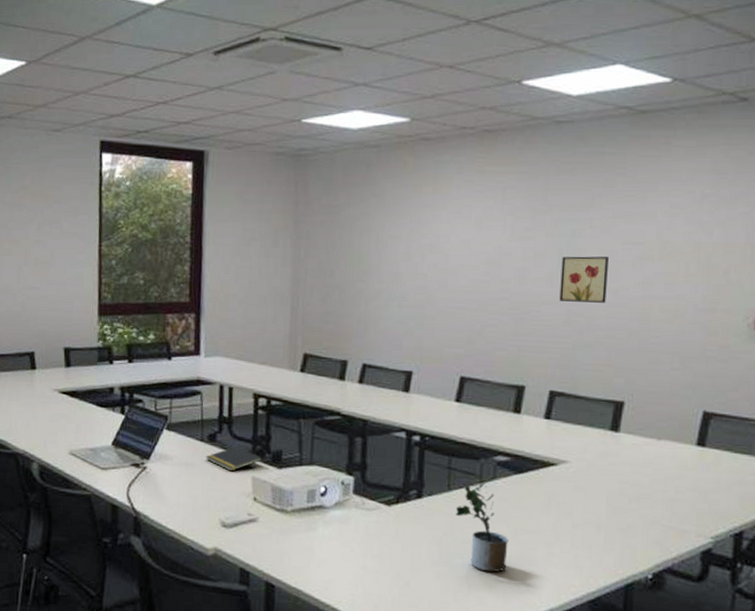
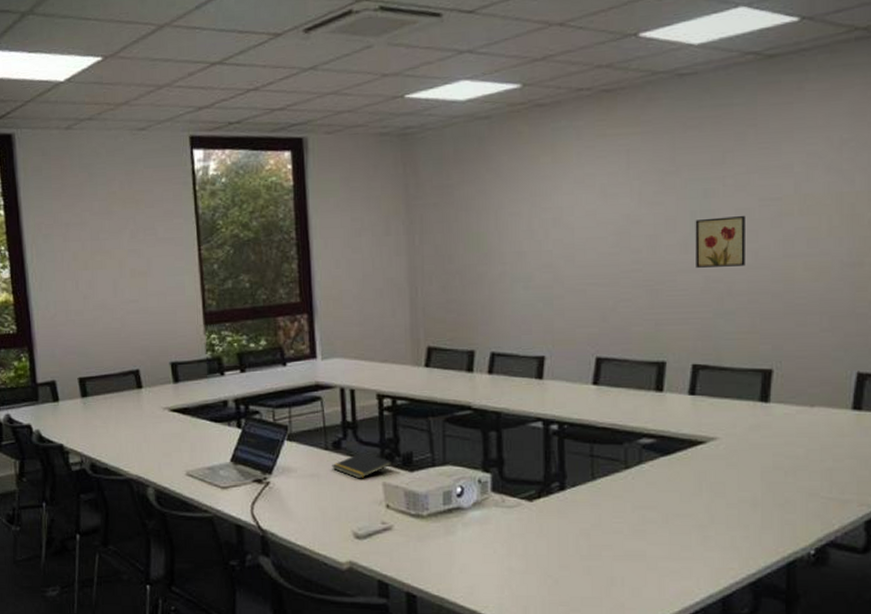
potted plant: present [456,483,509,573] -> none [602,468,661,562]

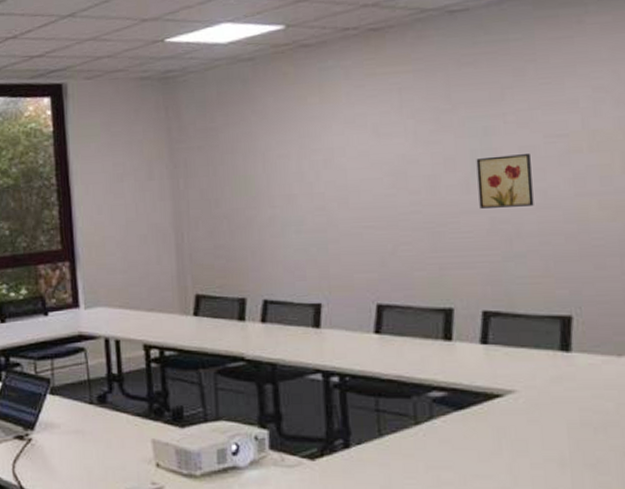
notepad: present [332,453,393,479] -> none [97,407,162,436]

